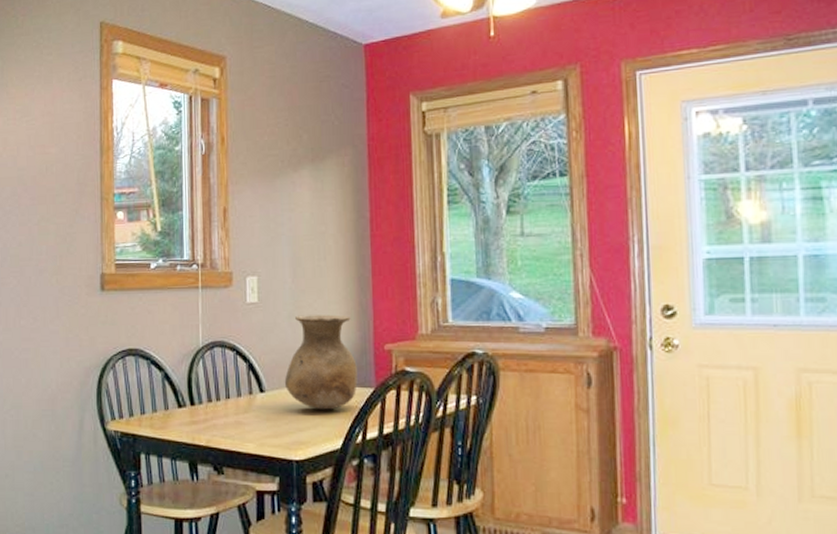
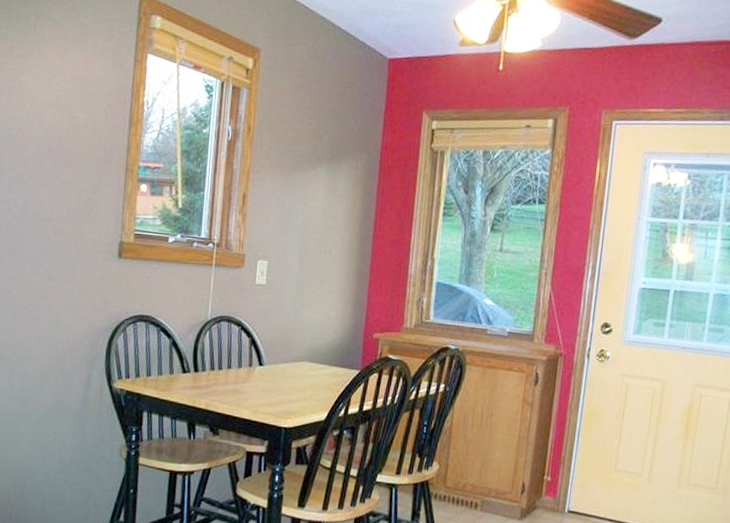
vase: present [284,314,358,410] -> none [282,300,348,386]

